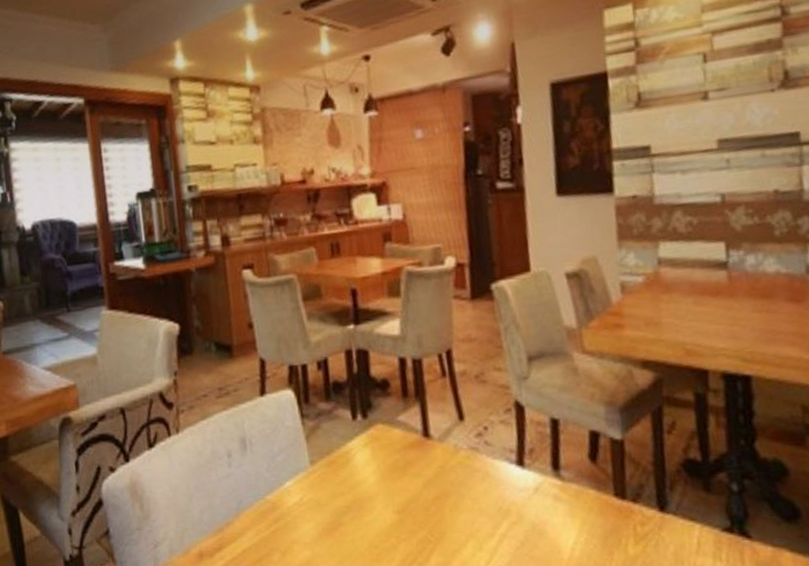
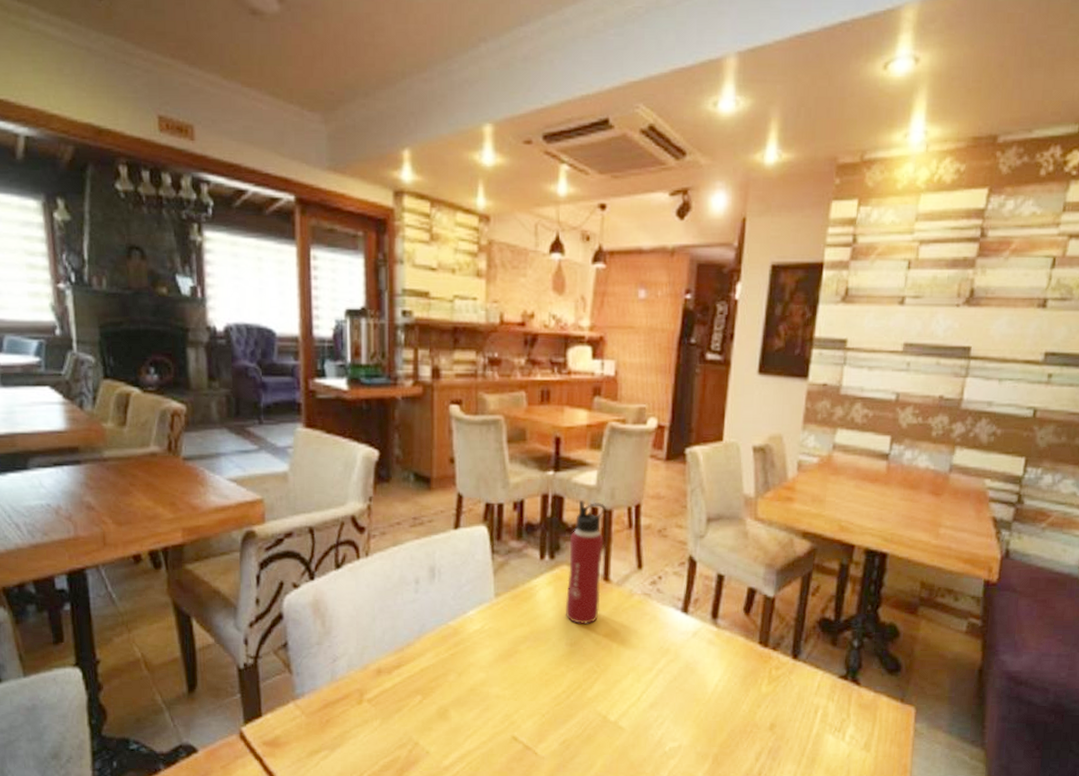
water bottle: none [381,352,424,489] -> present [565,500,607,625]

